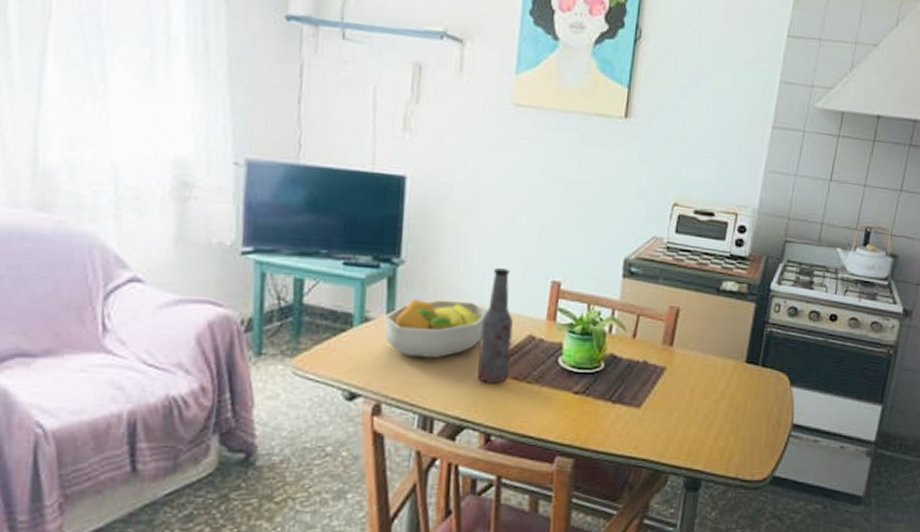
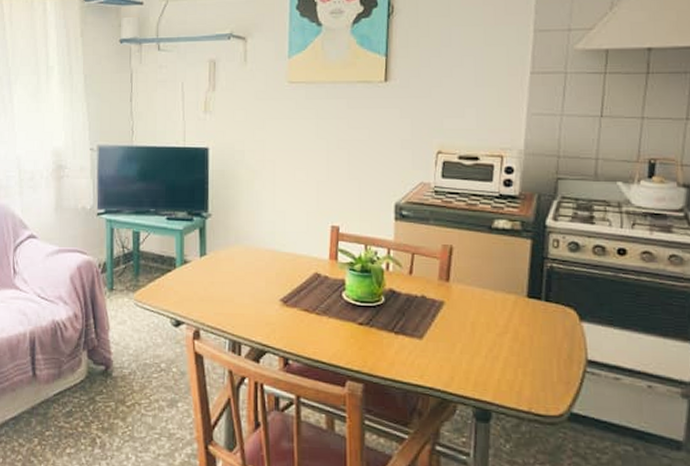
fruit bowl: present [383,298,488,358] -> none [198,244,279,293]
bottle: present [478,268,513,384] -> none [274,217,301,315]

